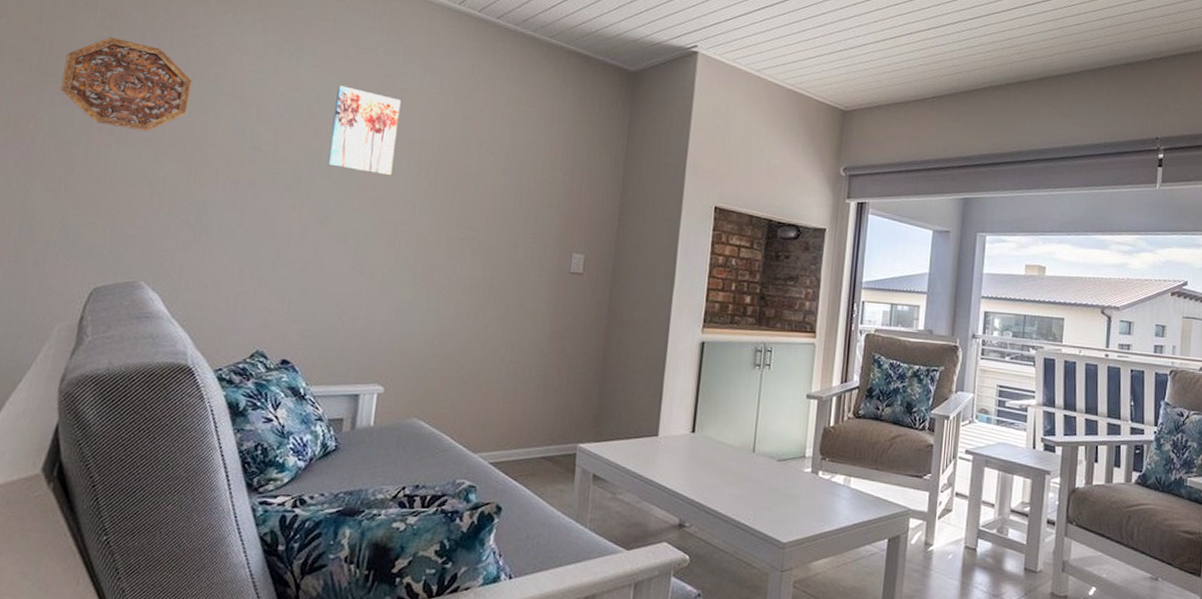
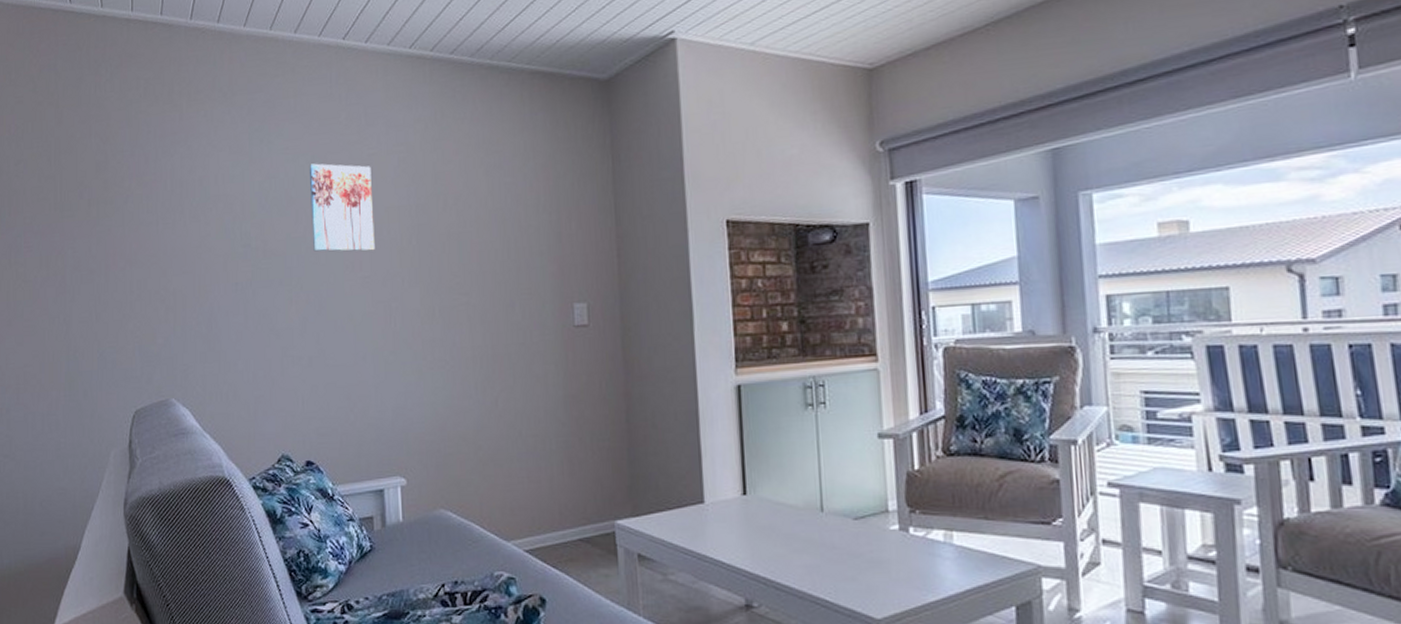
decorative platter: present [60,37,193,132] -> none [75,160,181,249]

